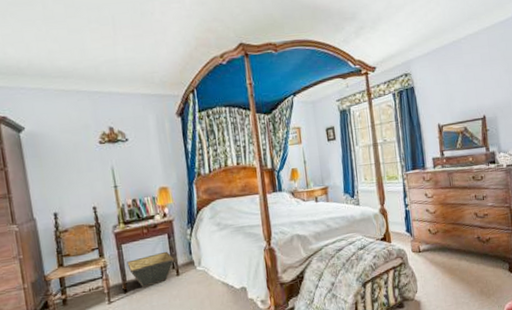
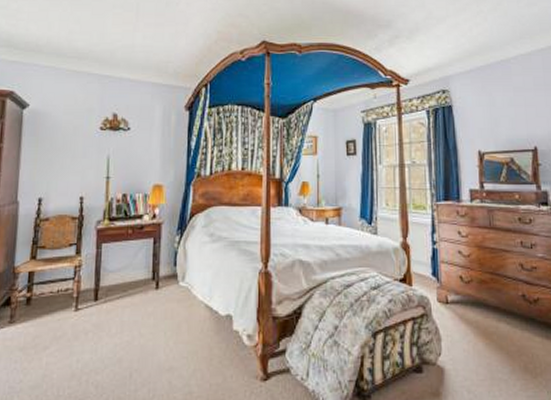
basket: present [127,251,175,288] -> none [104,258,157,298]

